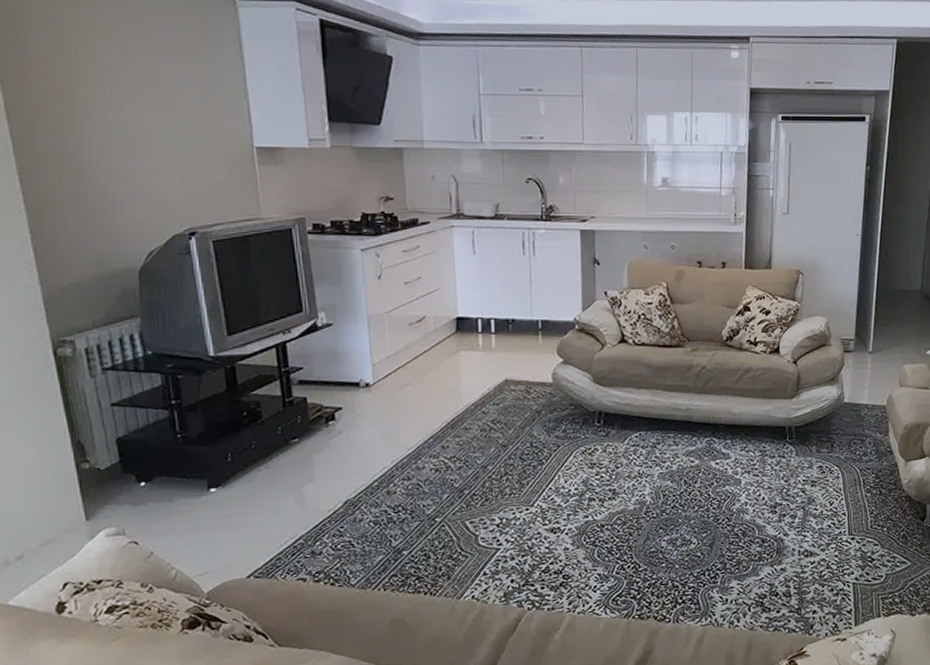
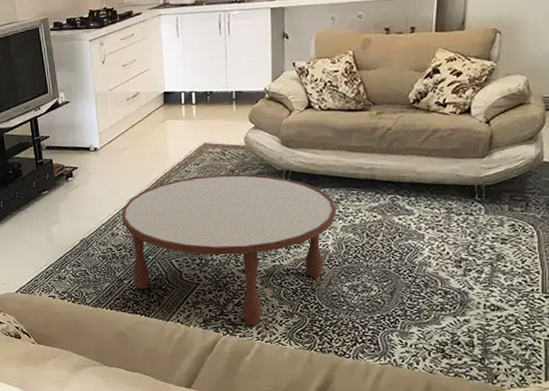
coffee table: none [401,415,653,596] -> present [122,173,336,327]

